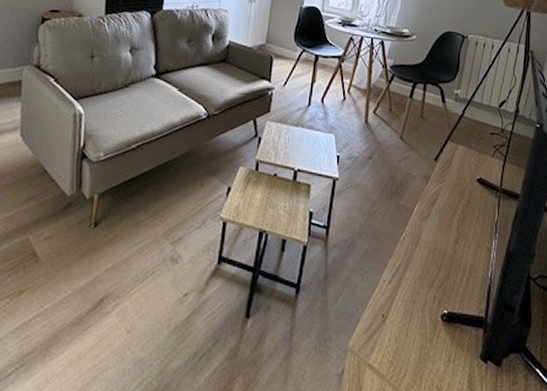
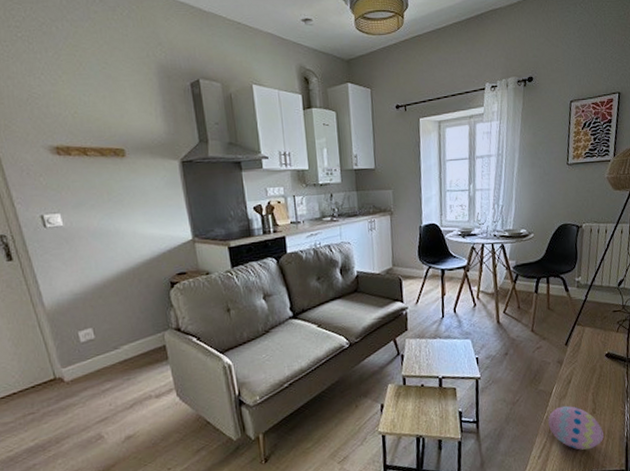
decorative egg: none [405,228,465,285] -> present [548,405,604,451]

